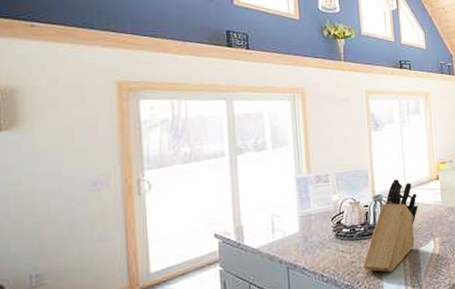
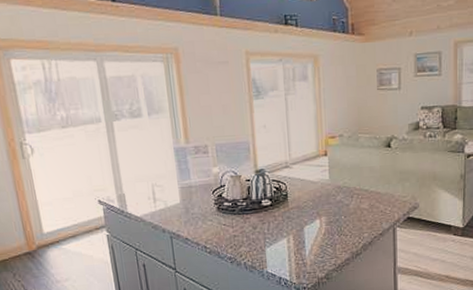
knife block: present [362,178,418,272] -> none [245,152,303,248]

